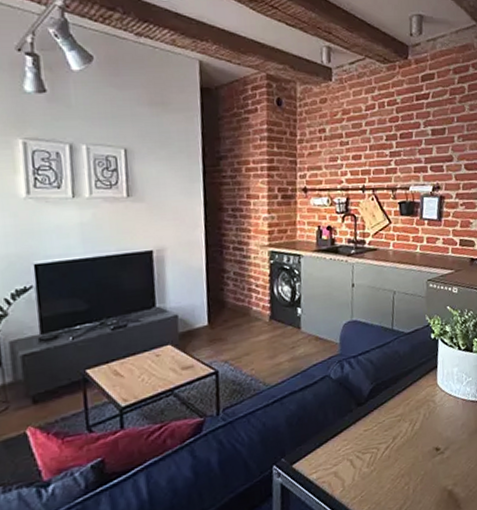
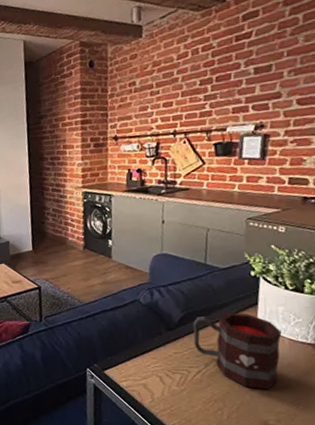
mug: none [381,378,457,456] -> present [193,312,282,390]

